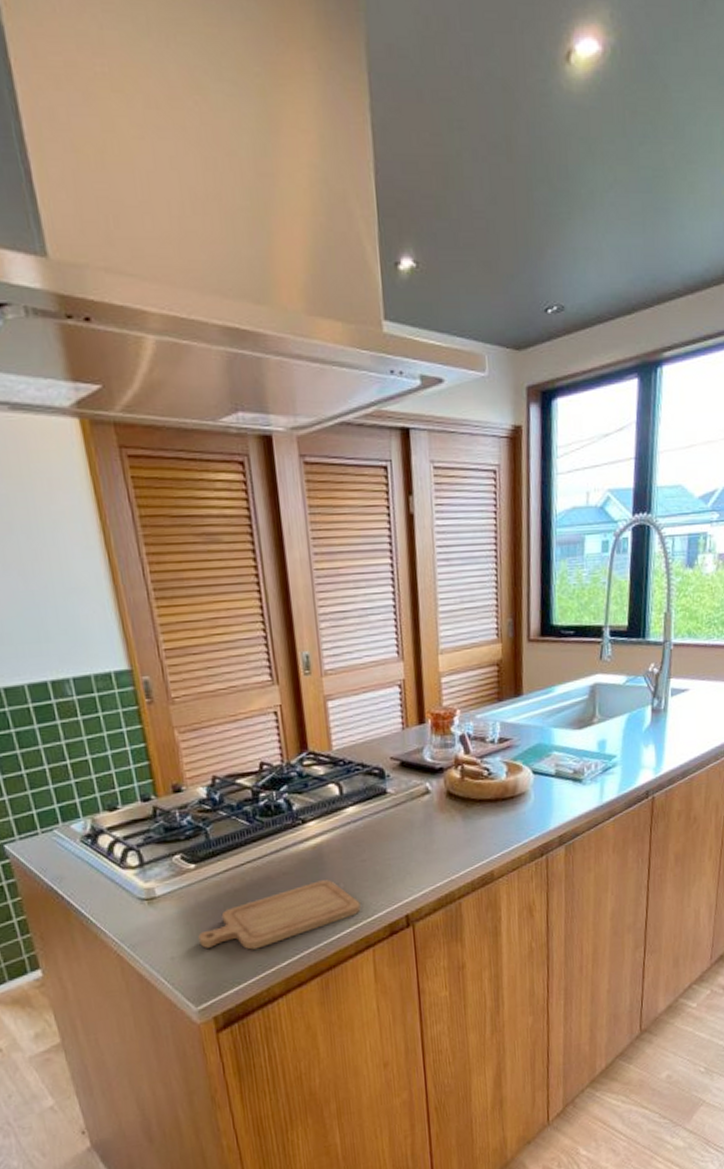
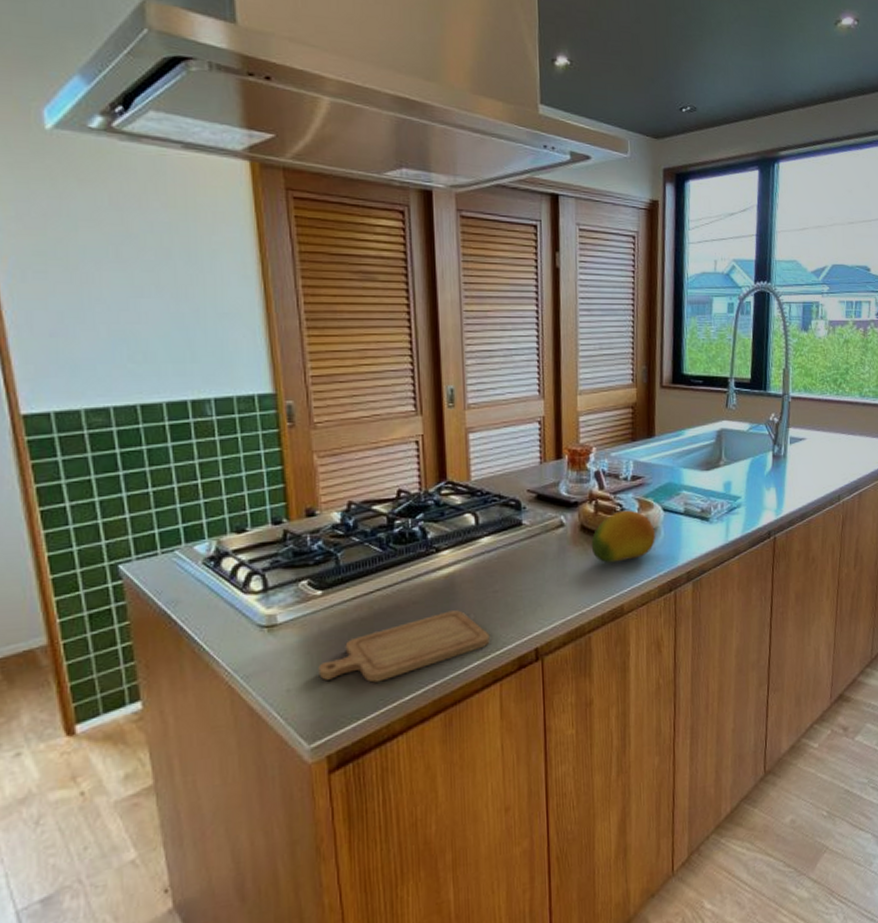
fruit: none [458,774,525,829] -> present [591,510,655,563]

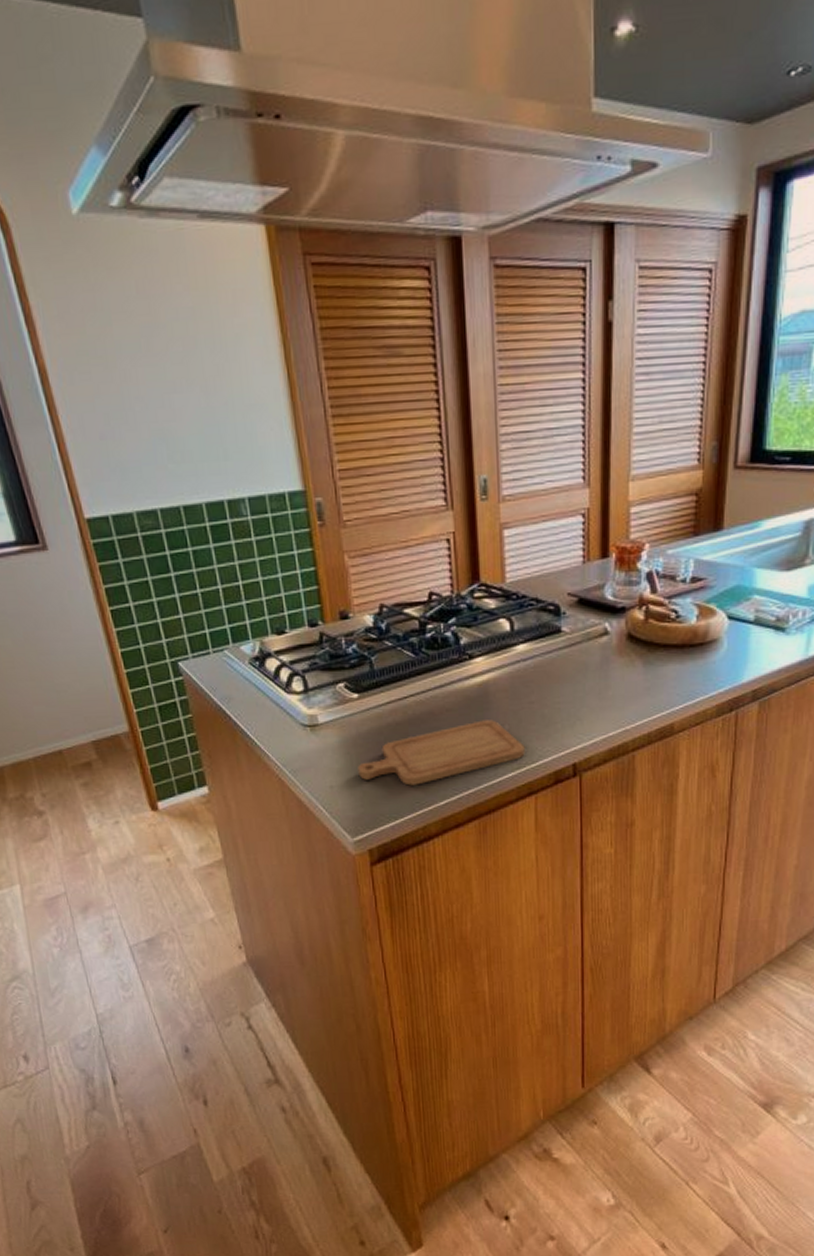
fruit: present [591,510,655,563] -> none [639,617,716,677]

